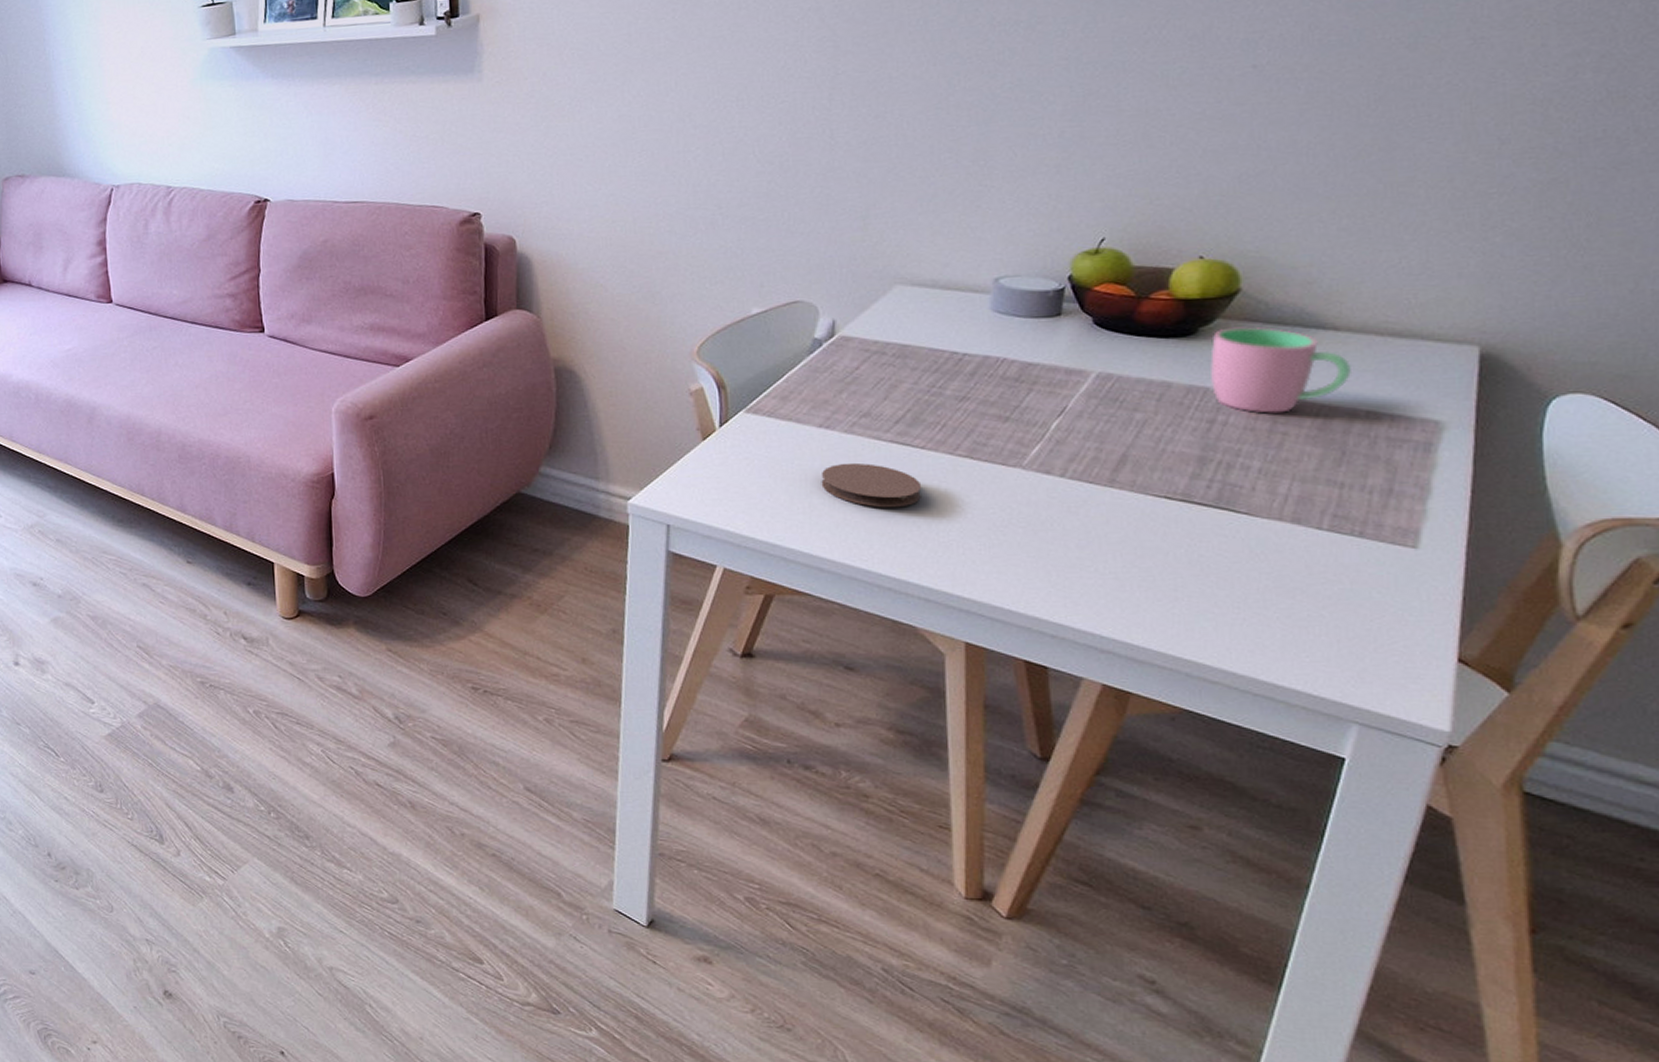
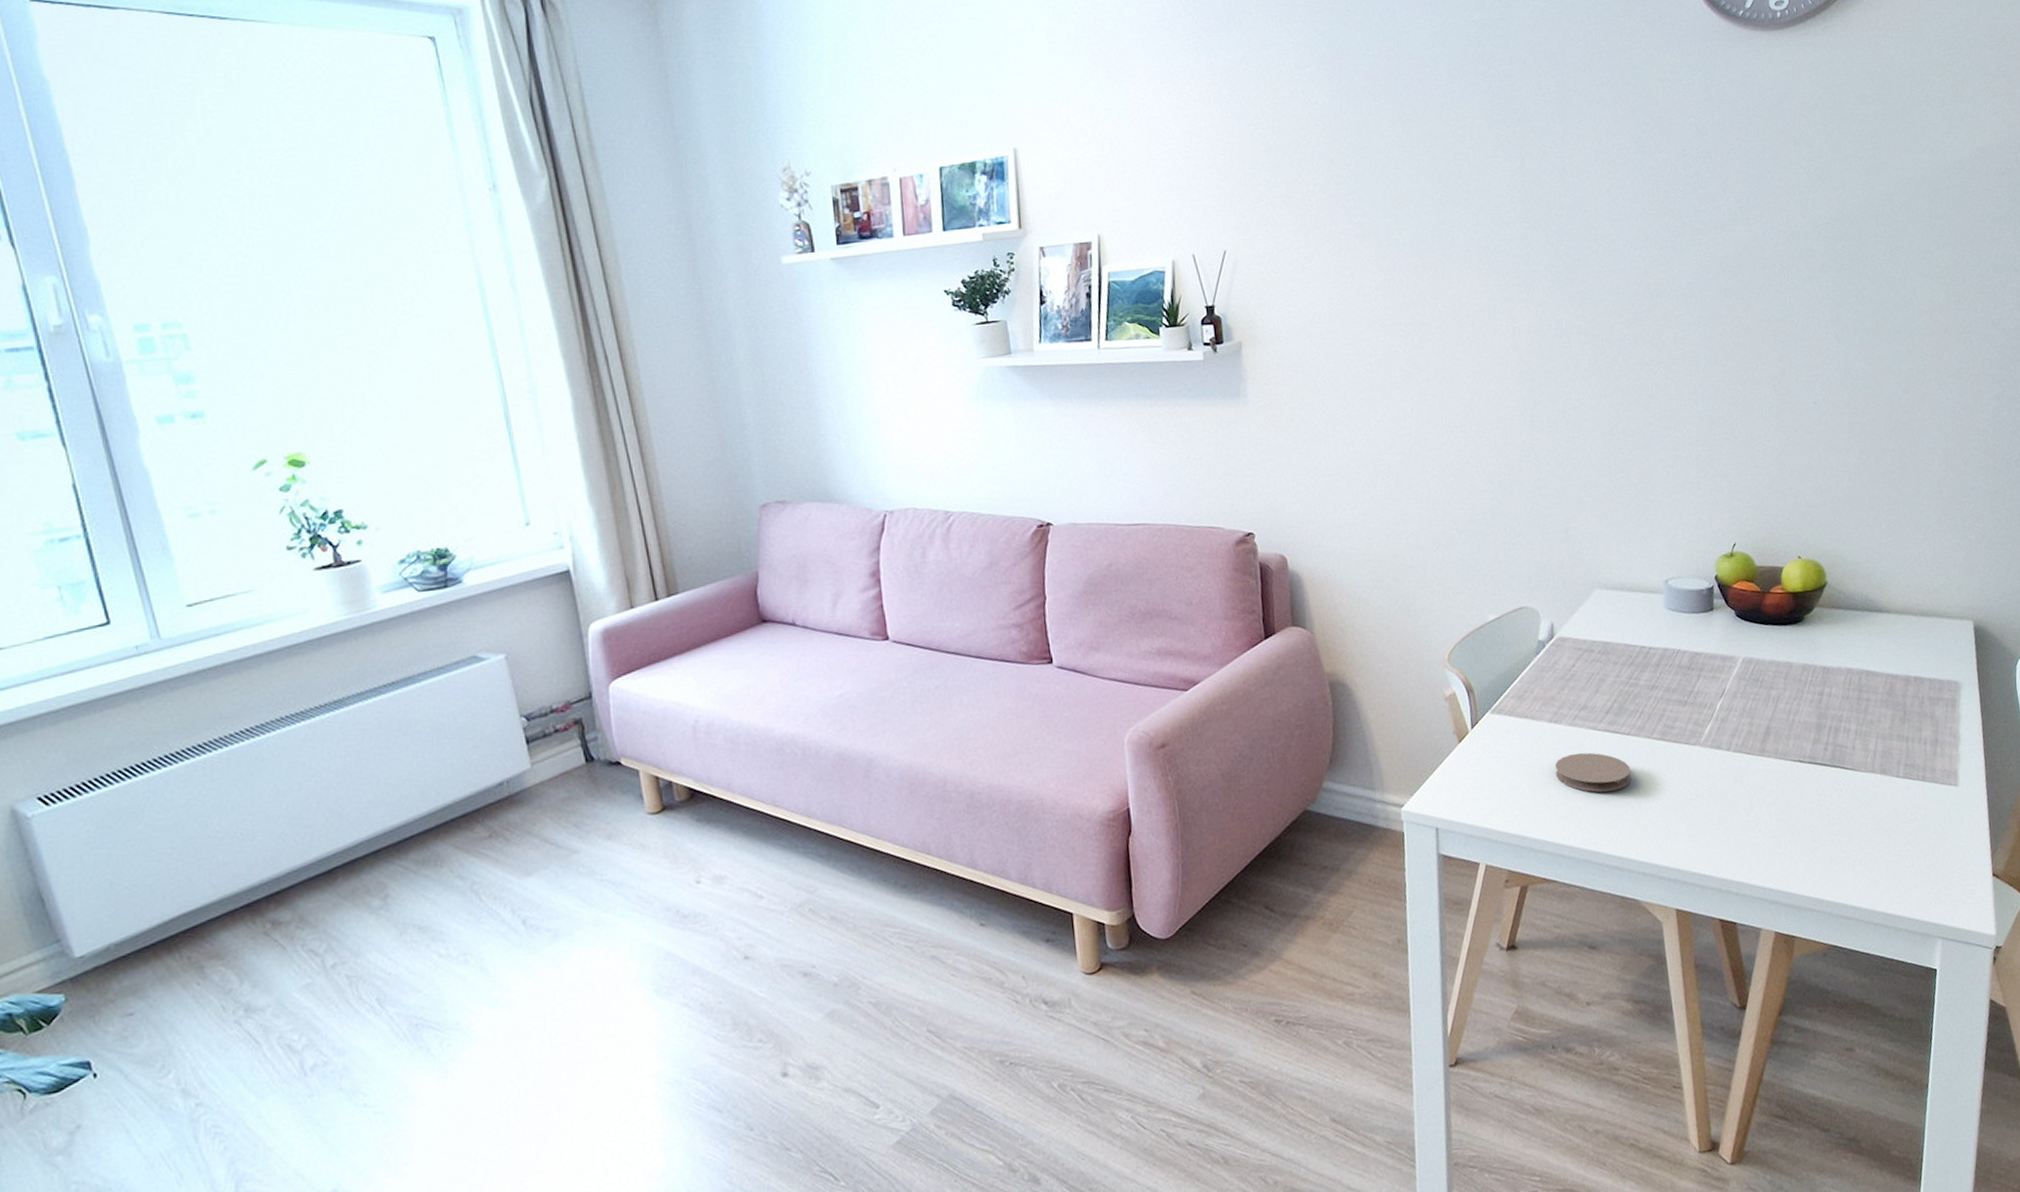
cup: present [1209,326,1353,414] -> none [1814,612,1903,684]

